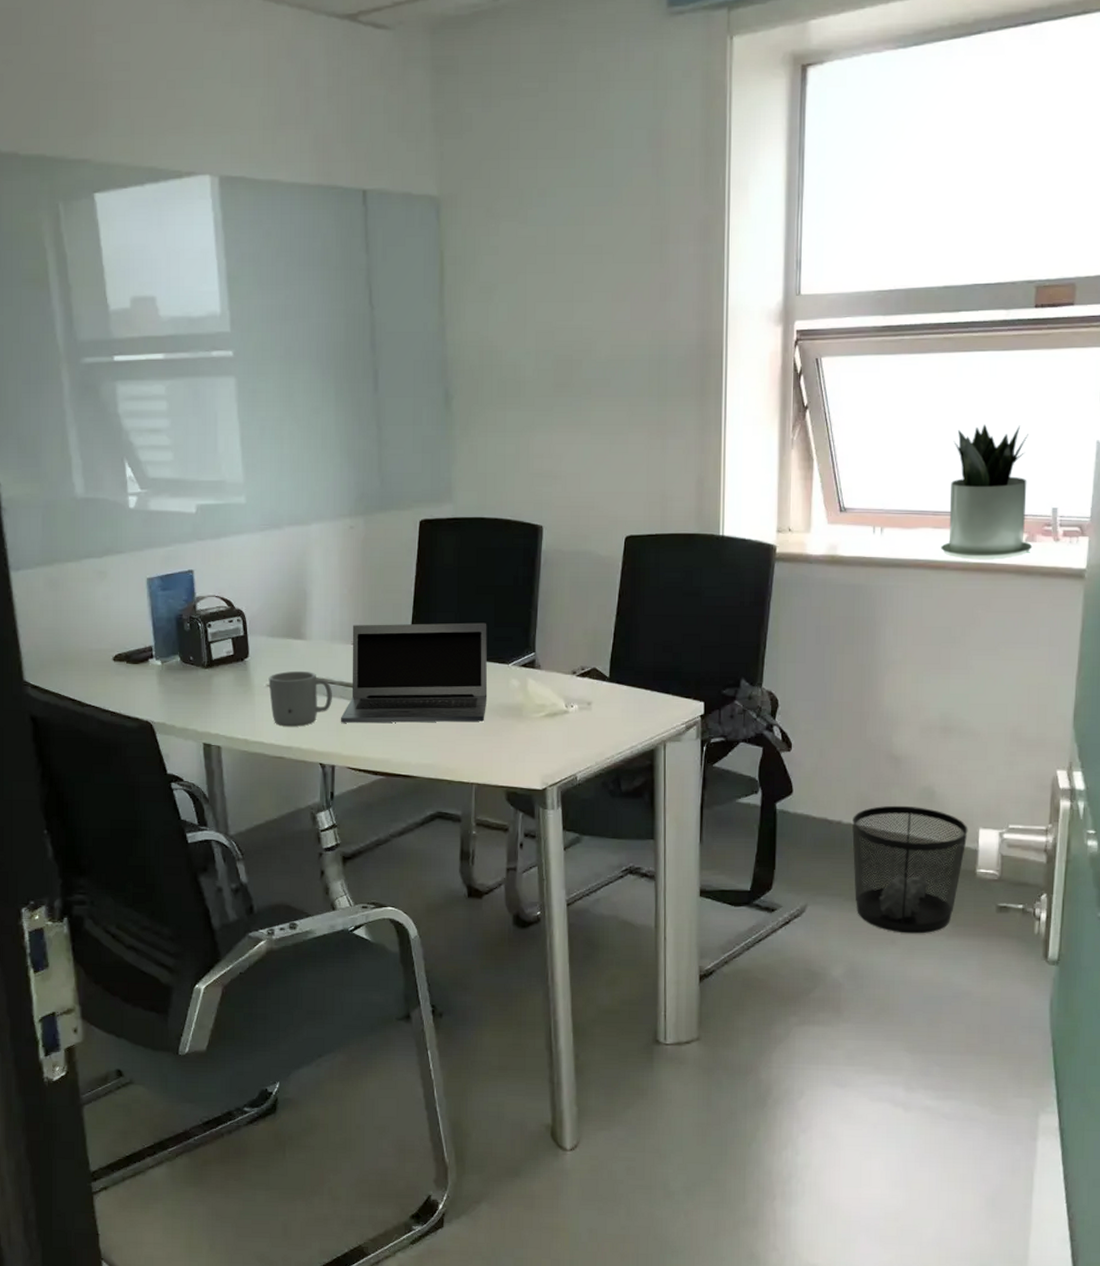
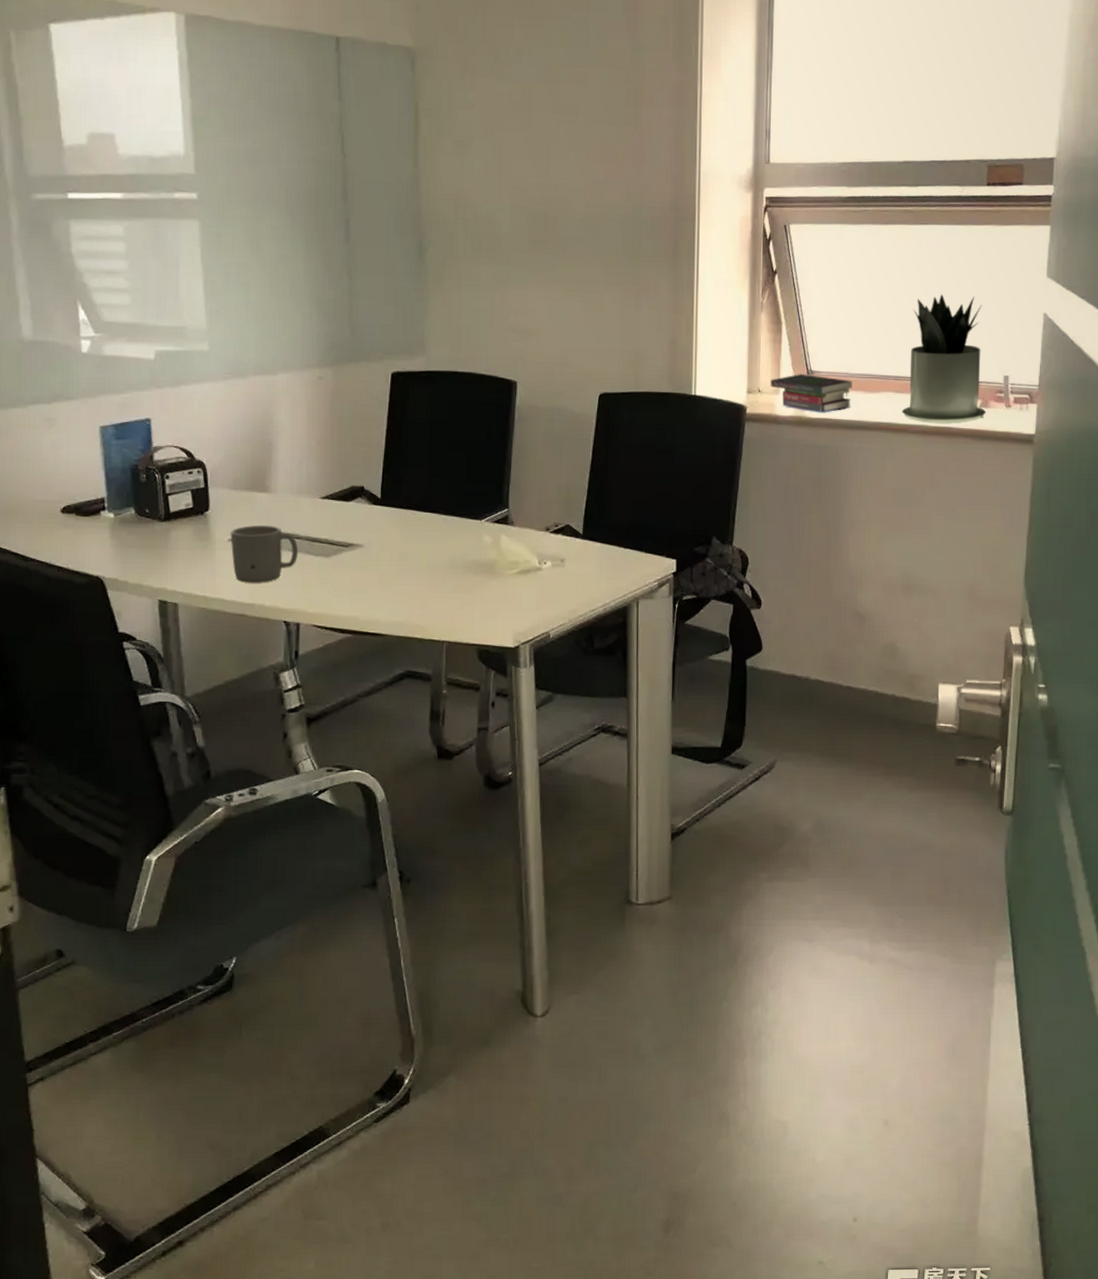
laptop: present [341,622,488,723] -> none [307,477,460,580]
books: none [801,511,888,551] -> present [770,374,853,413]
waste bin: present [852,805,968,934] -> none [819,661,929,788]

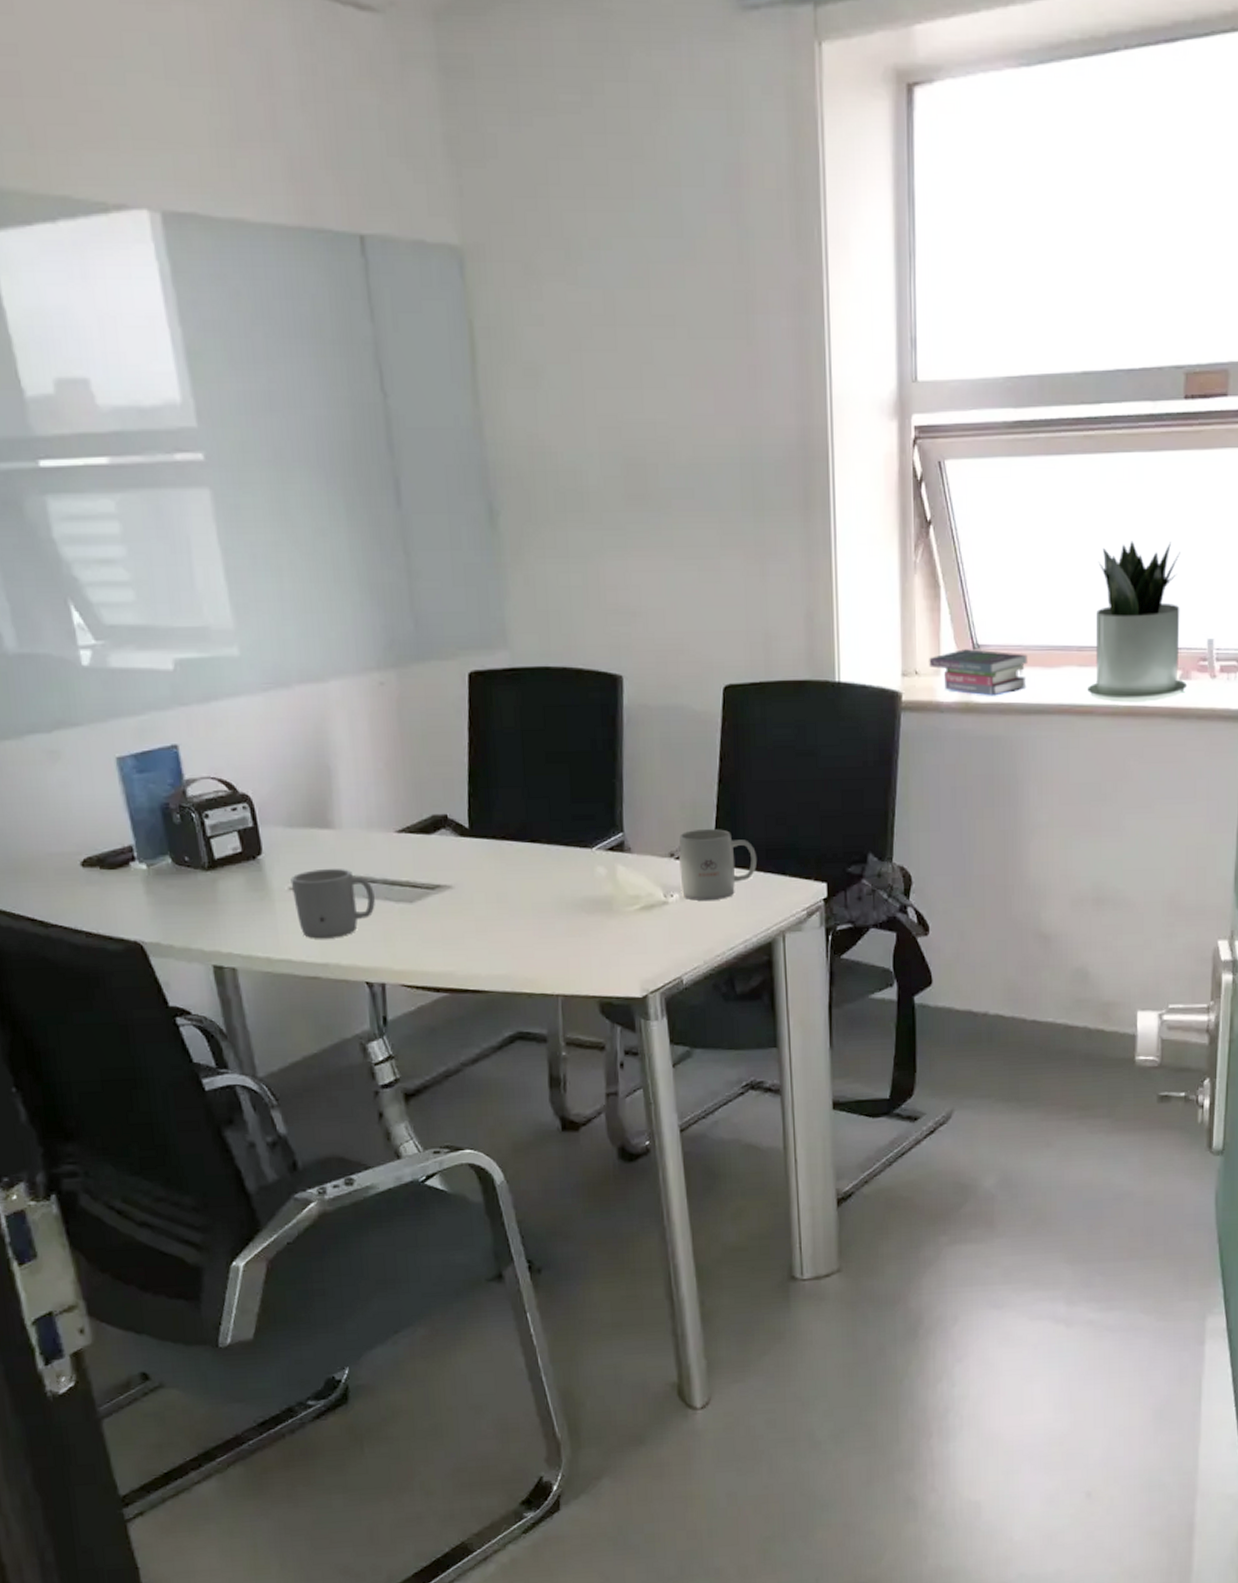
mug: none [553,509,619,569] -> present [679,829,758,901]

